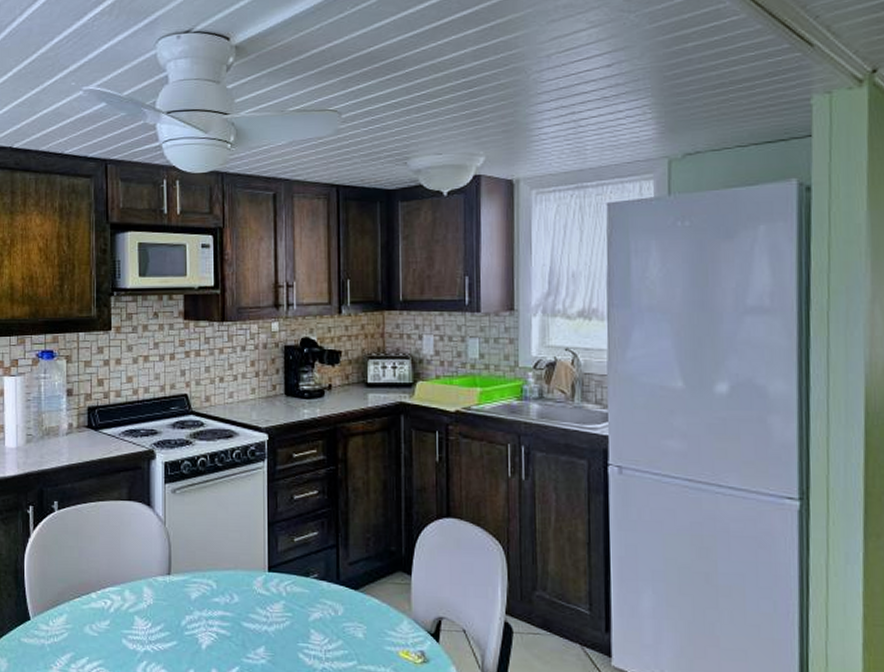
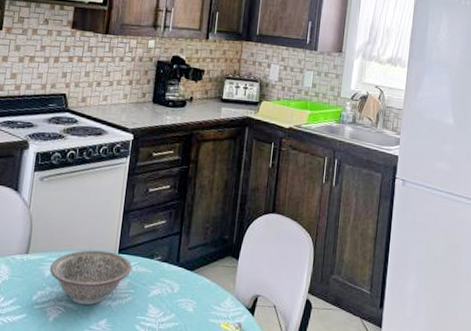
decorative bowl: none [194,568,287,631] -> present [49,249,132,306]

